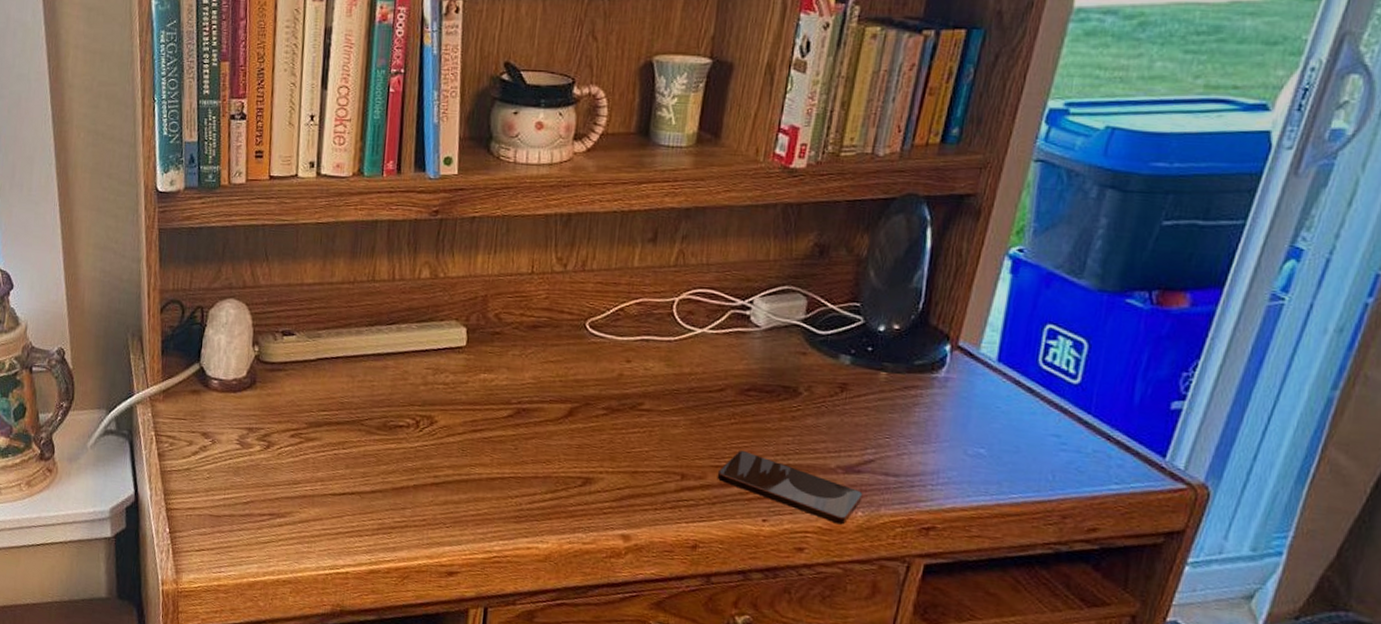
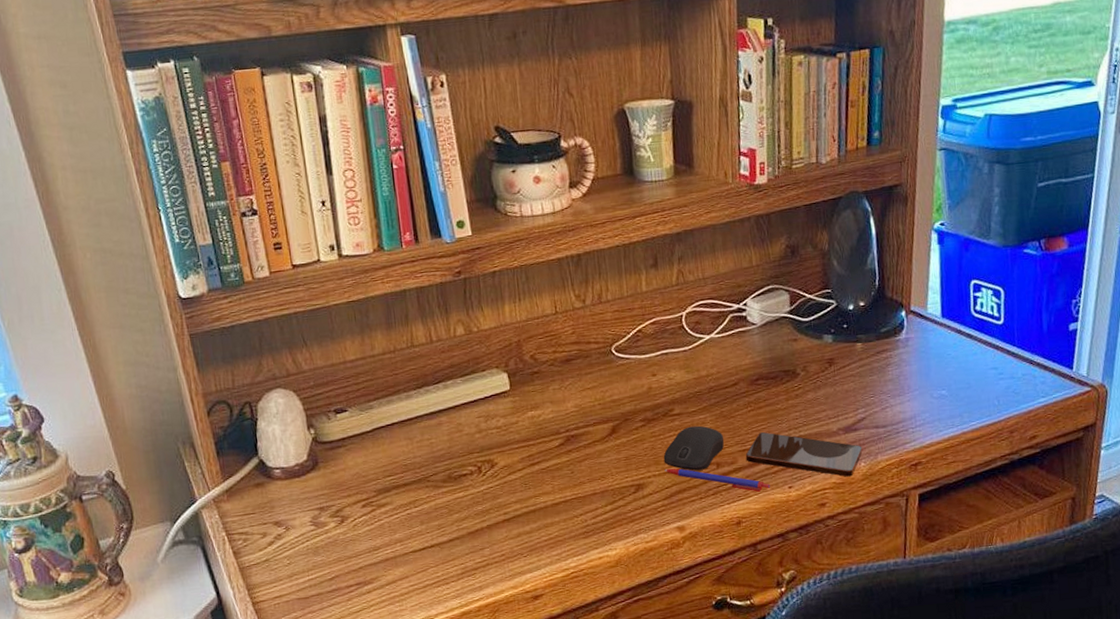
pen: none [619,467,741,517] -> present [664,468,771,492]
computer mouse: none [620,426,696,478] -> present [663,425,724,471]

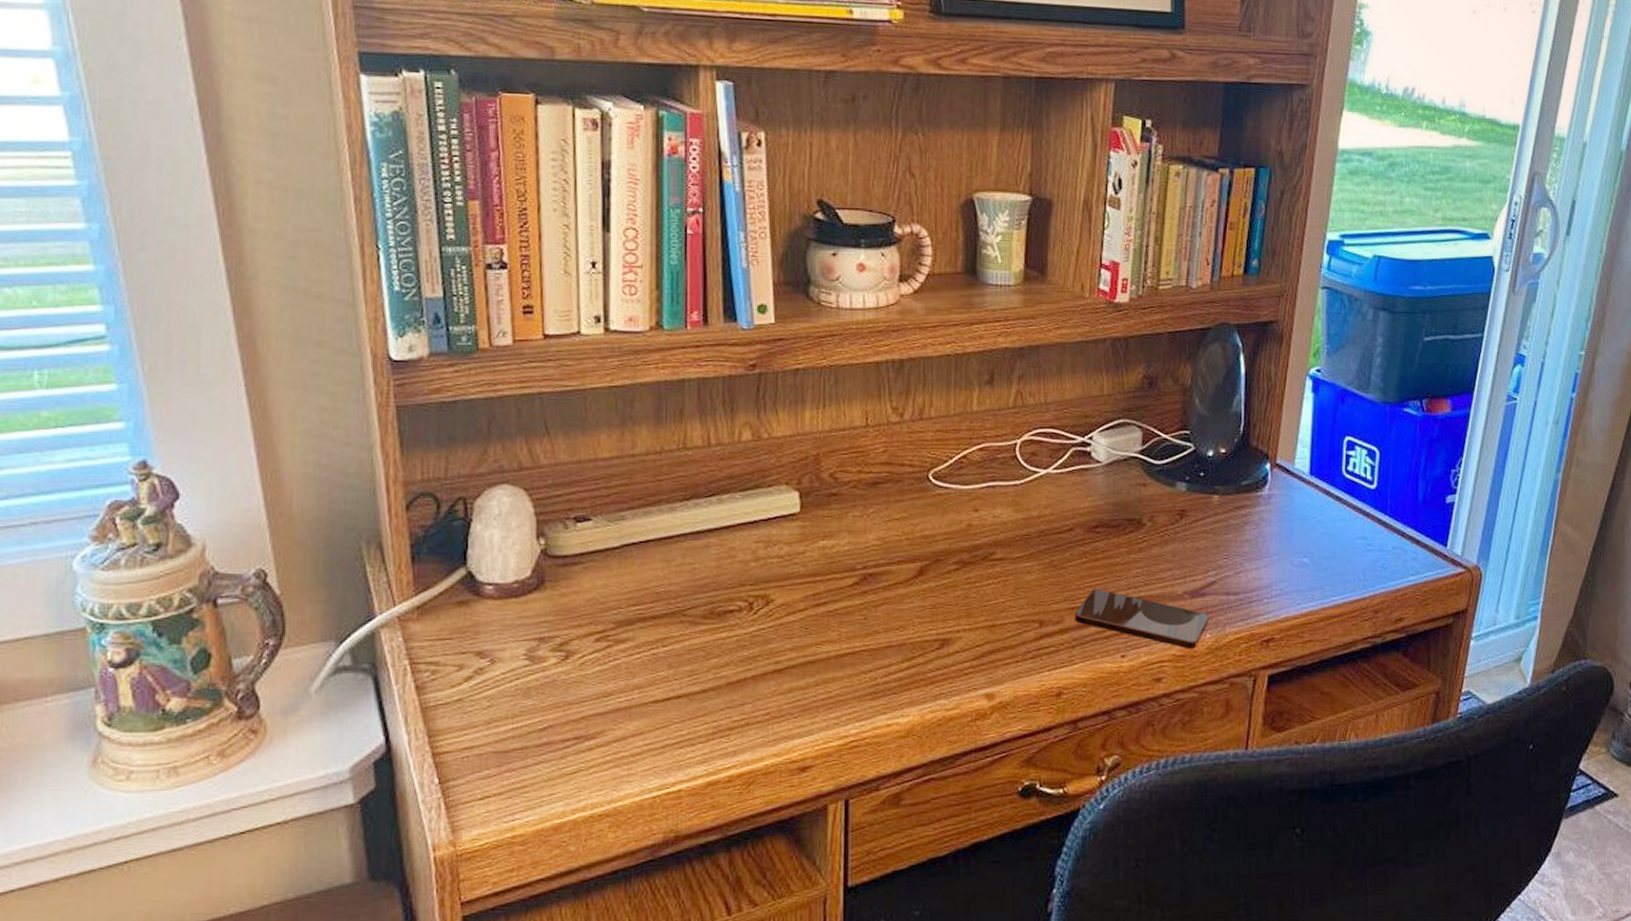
computer mouse: present [663,425,724,471] -> none [977,575,1051,628]
pen: present [664,468,771,492] -> none [977,623,1101,659]

